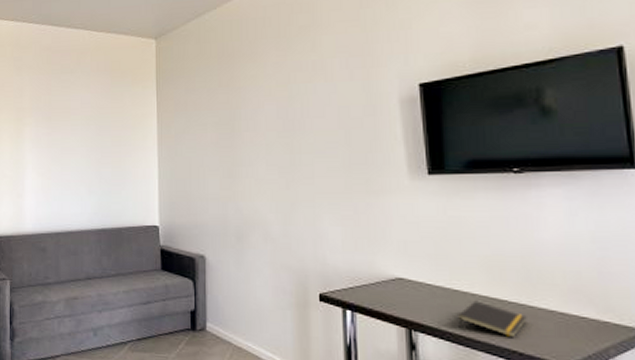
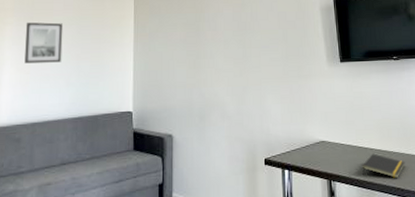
wall art: none [44,122,82,168] -> present [24,22,63,64]

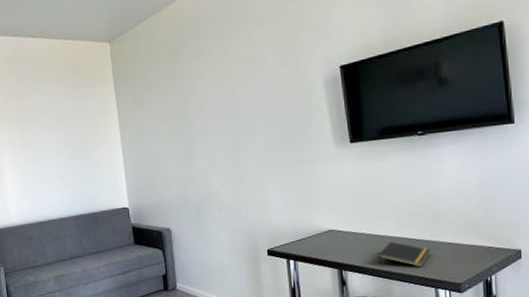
wall art: present [24,22,63,64] -> none [16,124,55,167]

